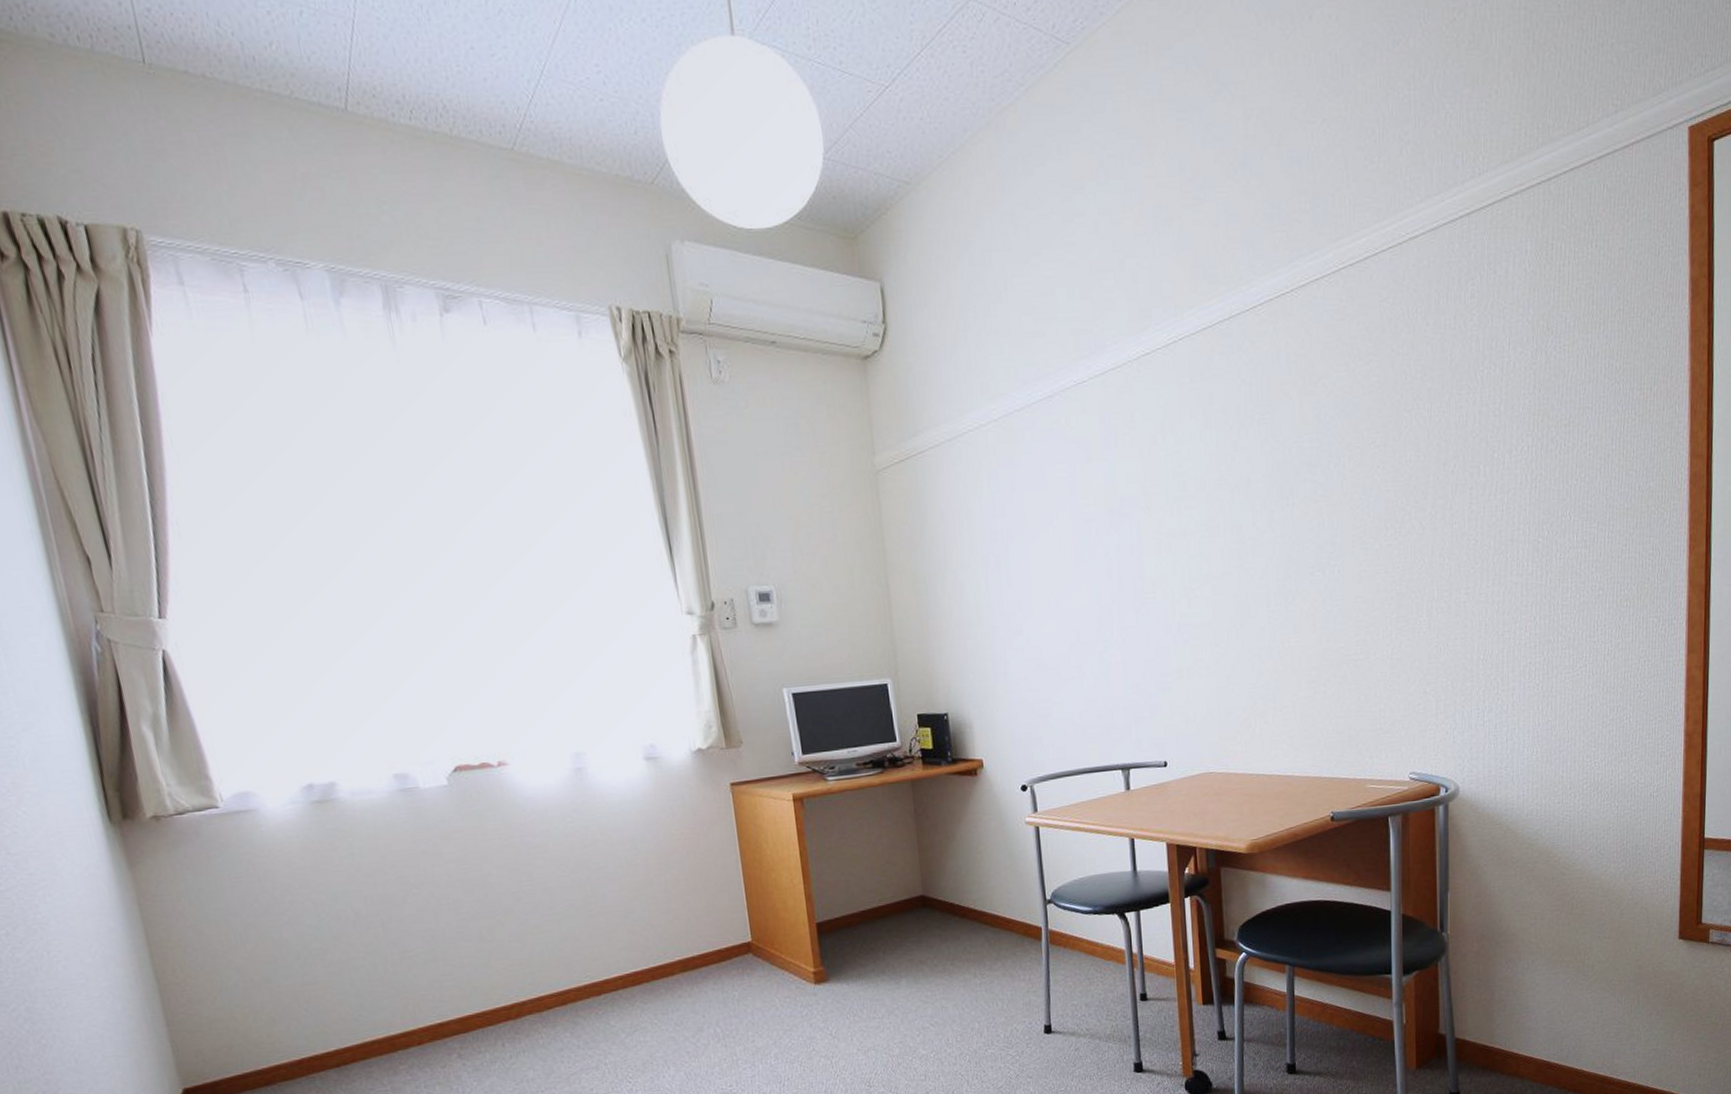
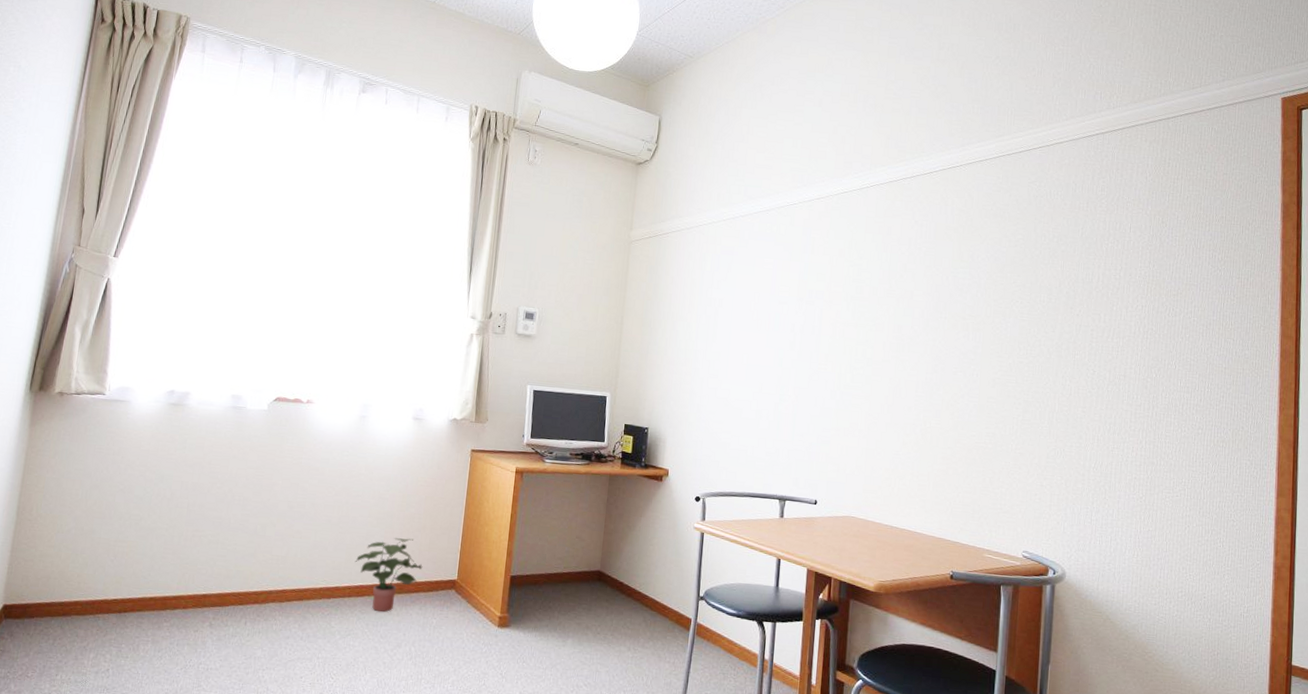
potted plant: none [619,905,706,997] -> present [355,538,423,612]

